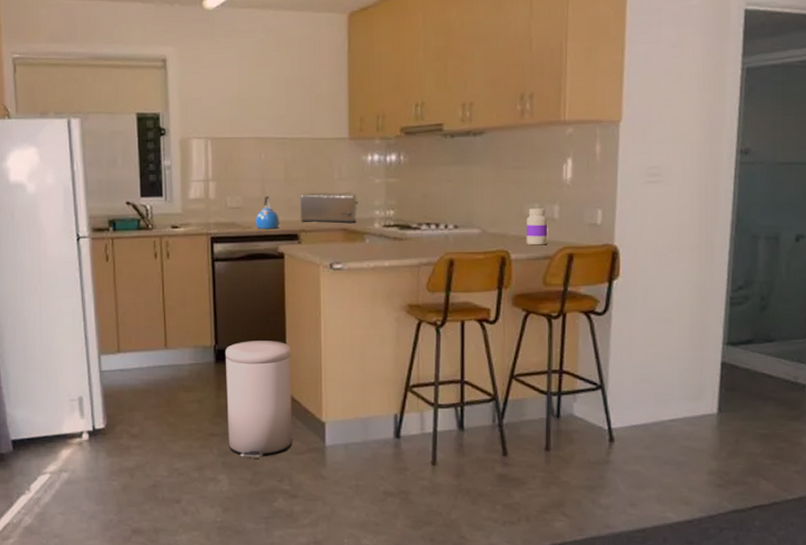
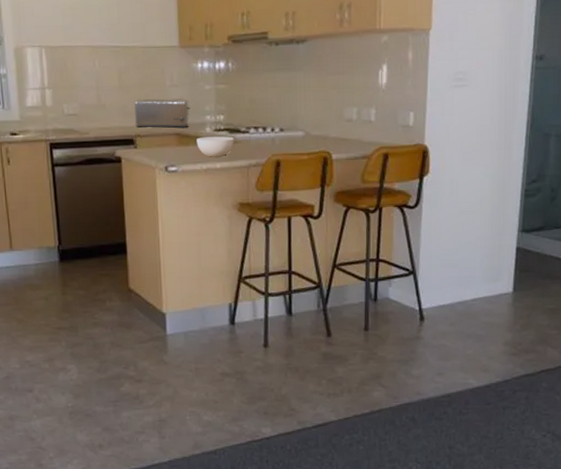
pedal bin: present [226,341,293,458] -> none [69,240,136,349]
kettle: present [256,196,279,229] -> none [92,103,116,134]
bowl: none [364,233,405,256] -> present [196,136,235,158]
jar: present [526,208,548,246] -> none [345,112,366,146]

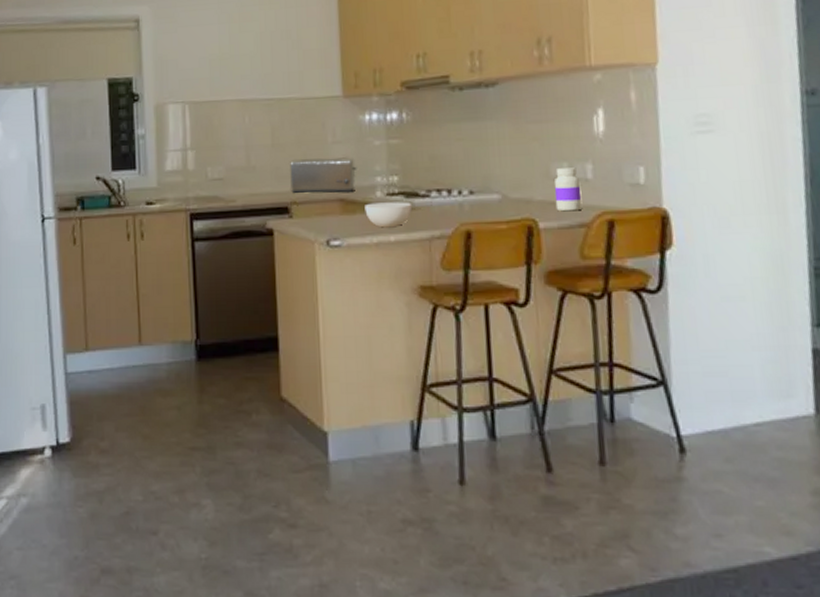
jar: none [345,112,366,146] -> present [554,167,582,212]

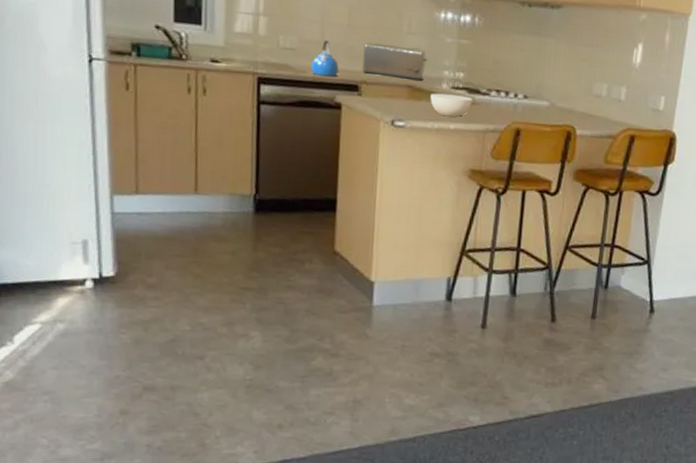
kettle: none [240,165,267,202] -> present [311,40,339,77]
jar: present [554,167,582,212] -> none [592,88,615,125]

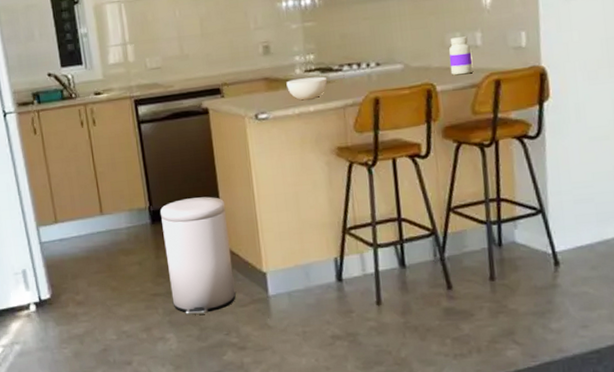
pedal bin: none [264,192,343,316] -> present [160,196,236,315]
kettle: present [311,40,339,77] -> none [176,53,201,87]
toaster: present [362,42,428,81] -> none [218,41,278,76]
jar: none [592,88,615,125] -> present [449,36,473,76]

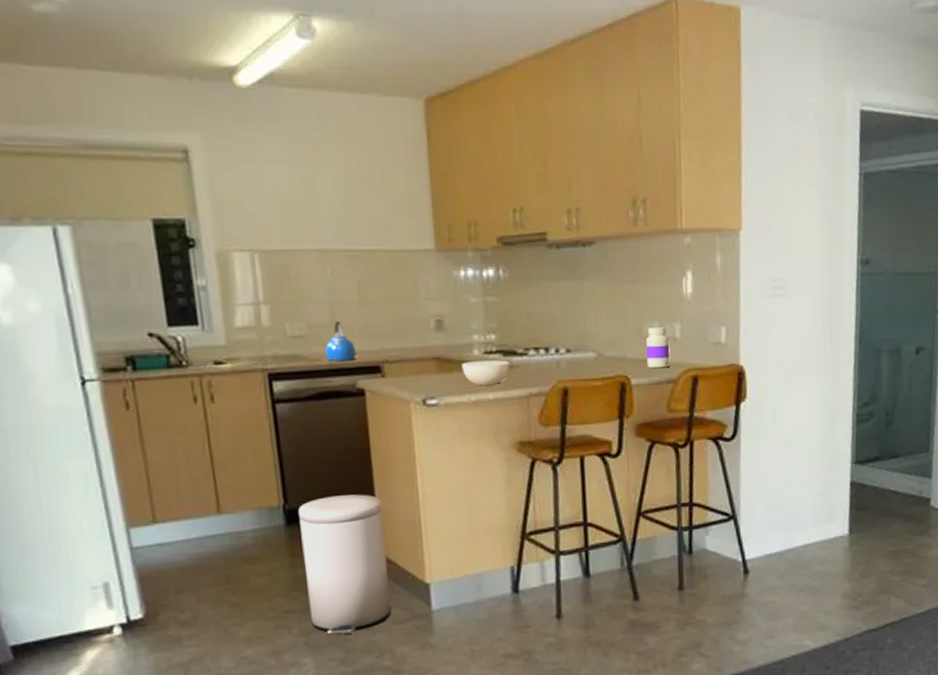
kettle: none [176,53,201,87] -> present [325,321,356,361]

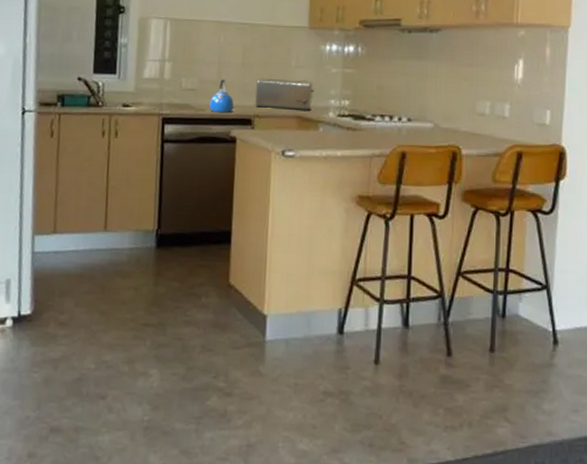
pedal bin: present [298,494,392,636] -> none [163,226,237,352]
toaster: none [380,315,453,352] -> present [255,78,315,112]
bowl: present [462,360,510,388] -> none [318,122,359,145]
jar: present [645,327,670,369] -> none [477,106,499,143]

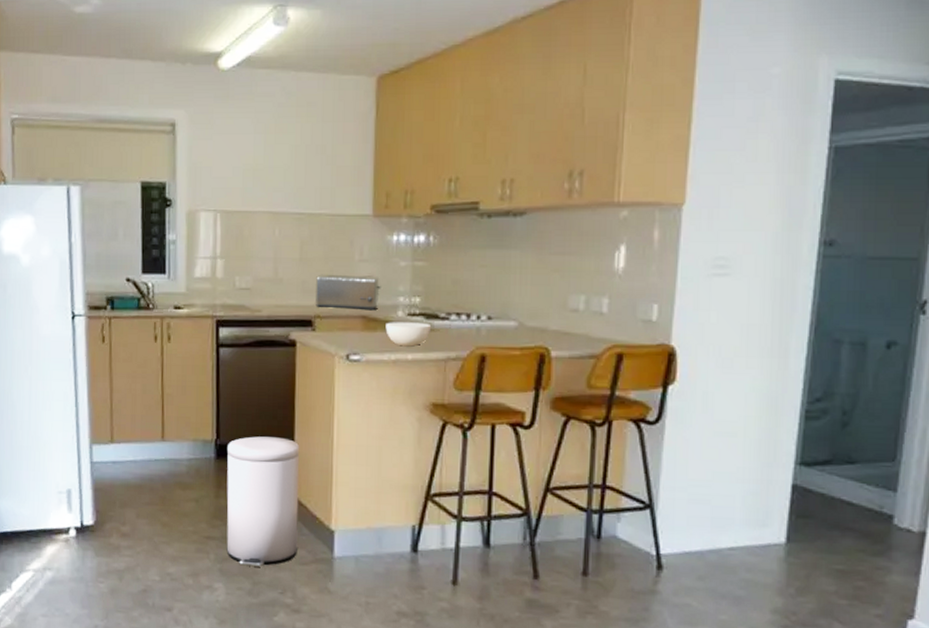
pedal bin: none [163,226,237,352] -> present [226,436,300,567]
kettle: present [209,80,234,112] -> none [266,277,292,313]
bowl: none [318,122,359,145] -> present [385,322,432,348]

